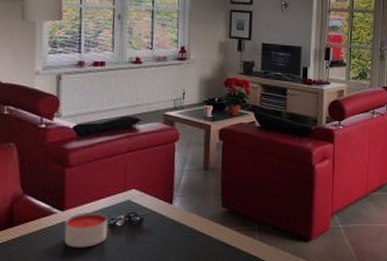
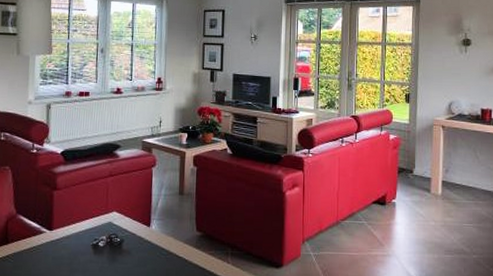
candle: present [64,213,108,248] -> none [52,233,91,266]

